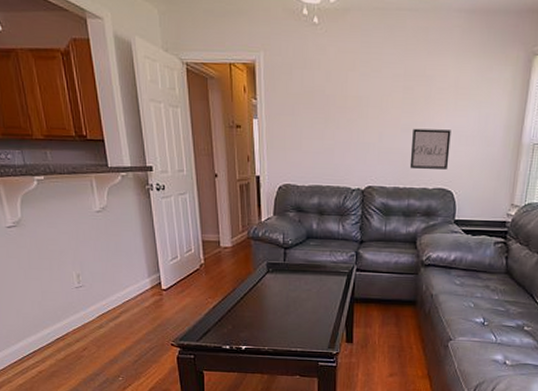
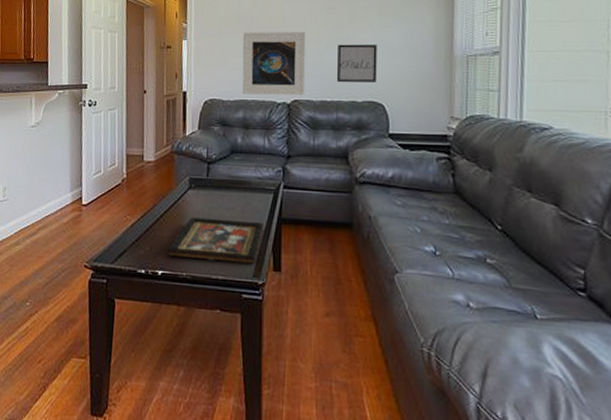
decorative tray: none [248,298,338,337] -> present [166,217,264,264]
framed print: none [316,111,382,182] -> present [242,32,306,96]

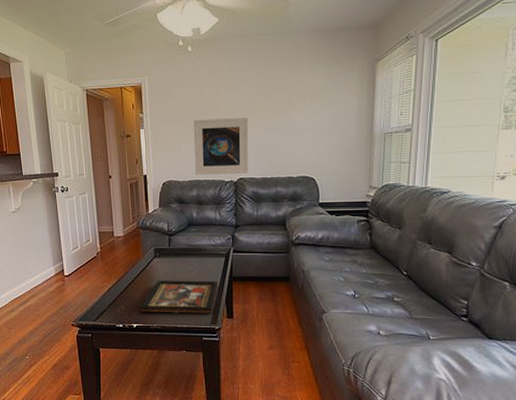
wall art: present [336,44,377,83] -> none [275,127,310,162]

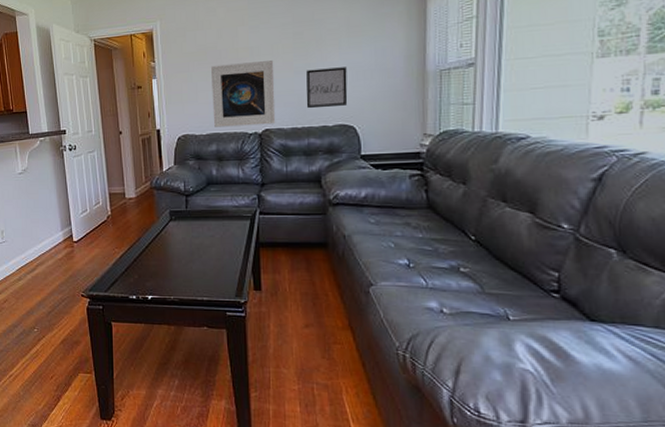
decorative tray: present [139,280,219,314] -> none [154,246,243,285]
wall art: none [275,127,310,162] -> present [306,67,348,109]

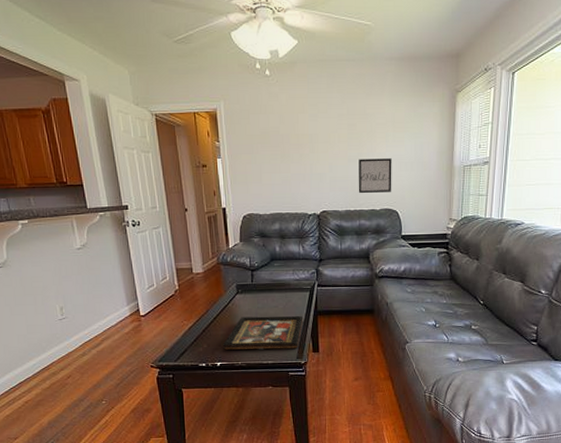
decorative tray: none [154,246,243,285] -> present [222,316,304,350]
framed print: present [211,60,276,127] -> none [274,148,332,208]

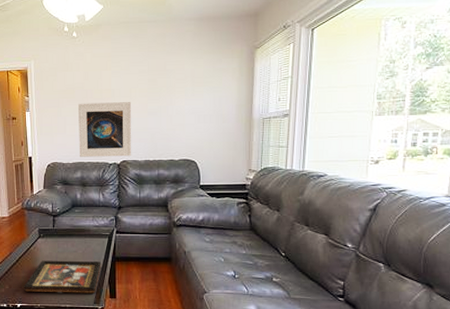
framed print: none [274,148,332,208] -> present [78,102,132,157]
wall art: present [358,158,392,194] -> none [157,111,191,145]

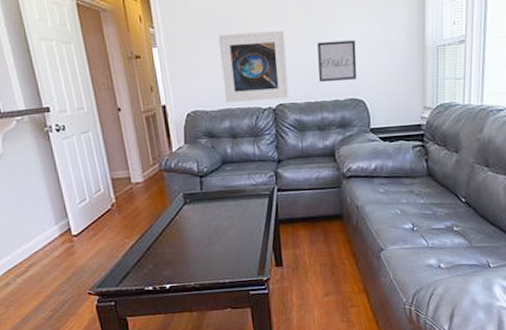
decorative tray: present [23,260,102,294] -> none [171,226,263,270]
wall art: none [157,111,191,145] -> present [317,40,357,83]

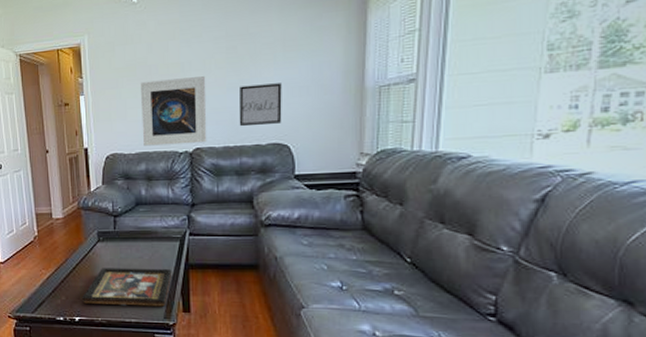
decorative tray: none [171,226,263,270] -> present [81,268,172,307]

